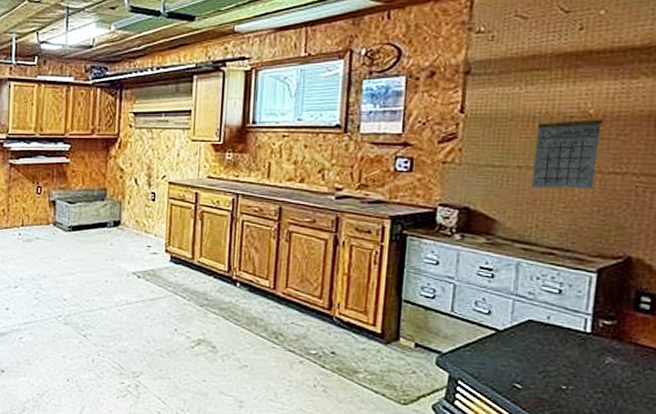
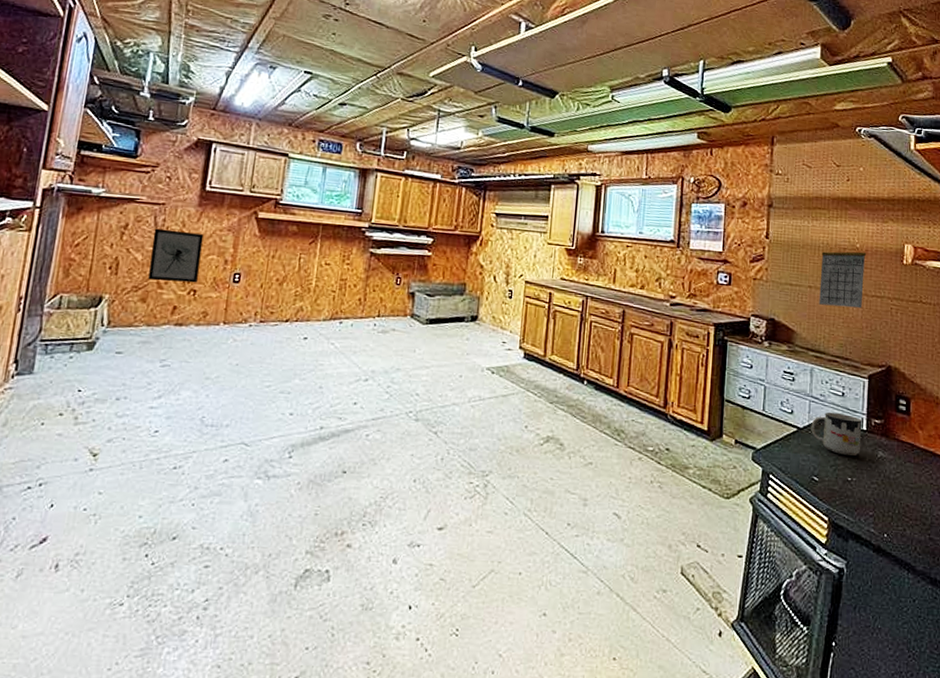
mug: none [514,312,586,361] -> present [811,412,862,456]

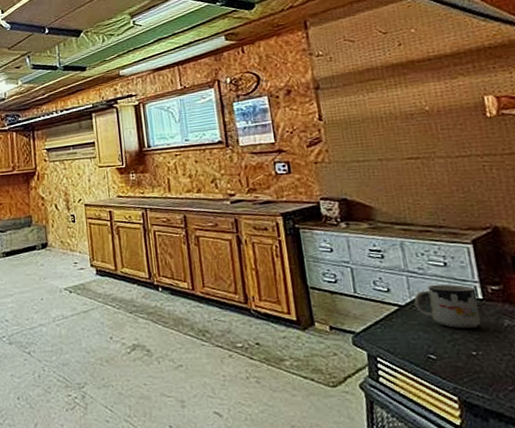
calendar: present [819,240,866,309] -> none [385,106,447,176]

